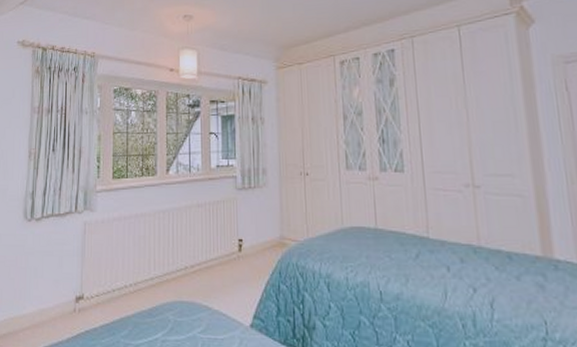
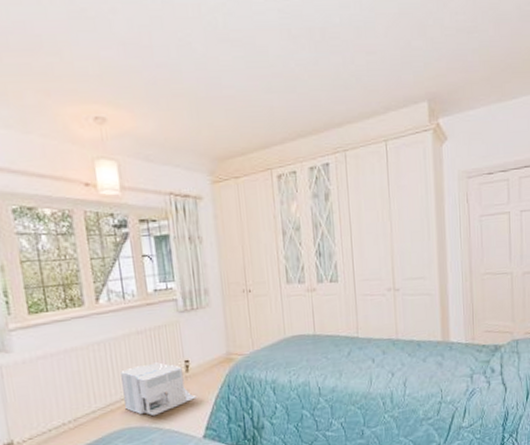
architectural model: none [179,237,247,294] -> present [120,362,197,416]

